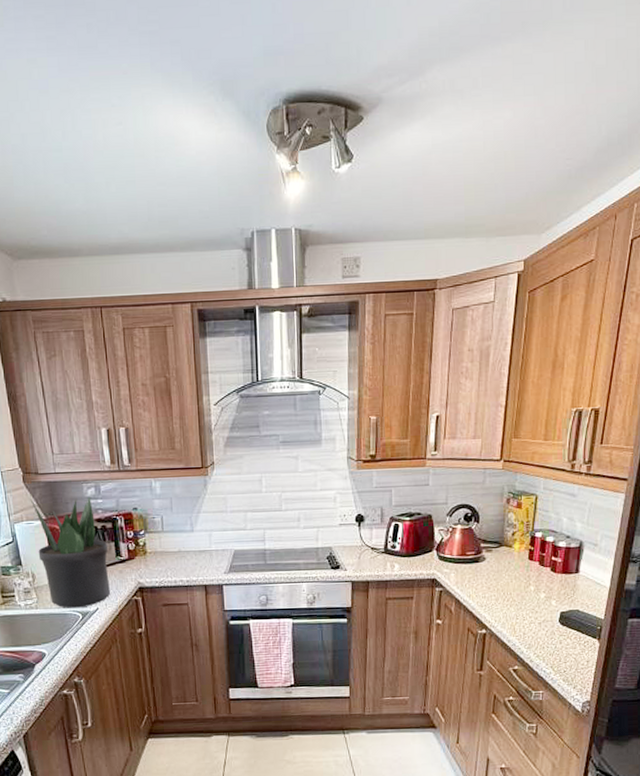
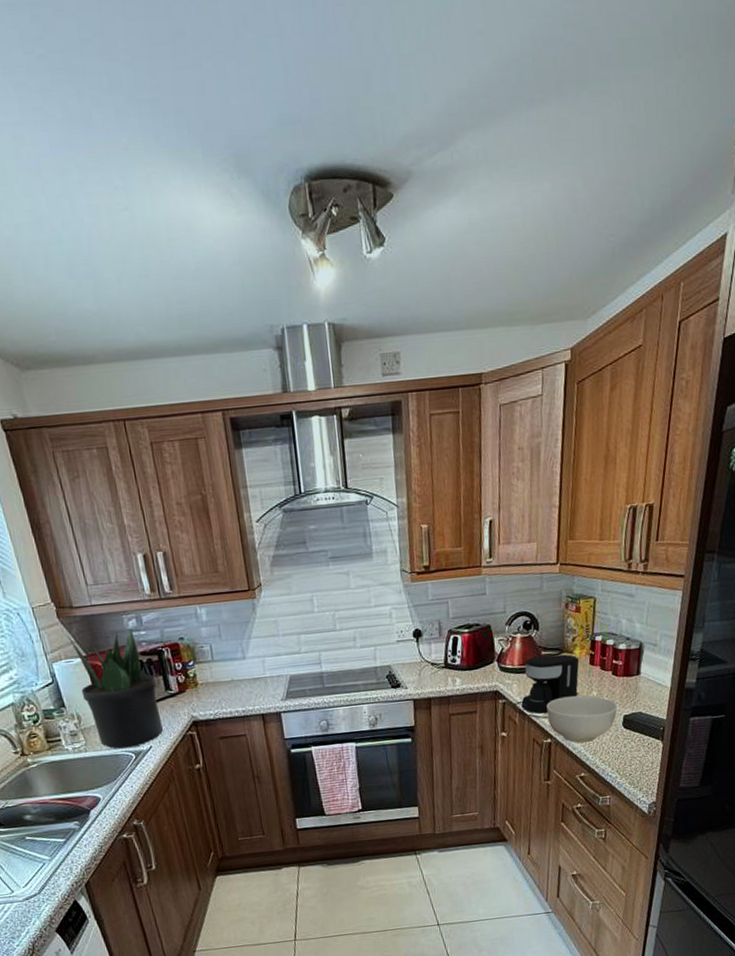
coffee maker: none [449,547,518,610] -> present [513,654,580,719]
bowl: none [483,589,555,636] -> present [546,695,618,743]

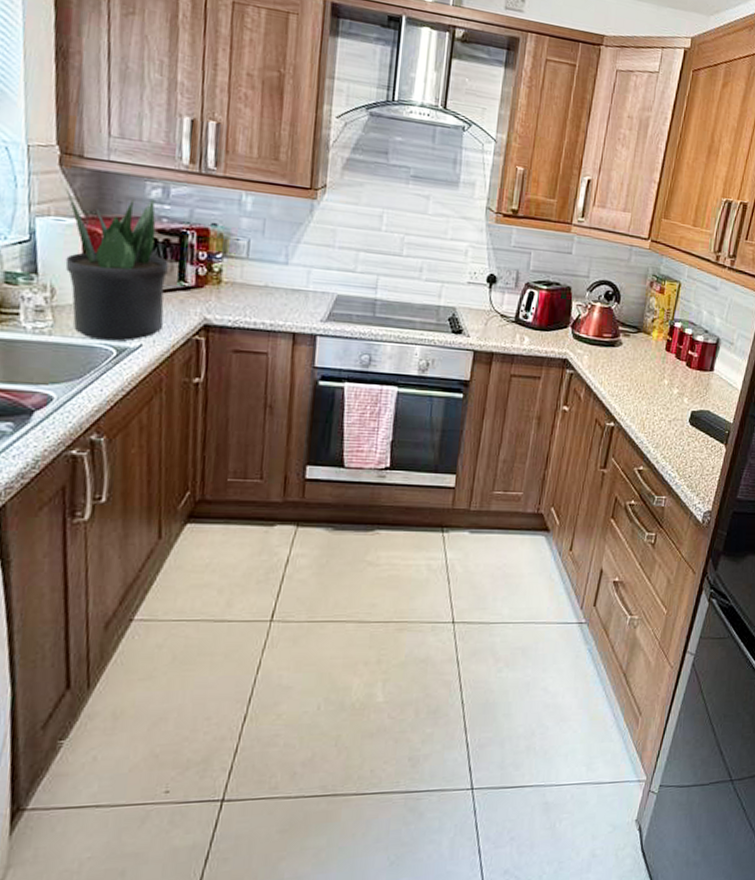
coffee maker: present [513,654,580,719] -> none [580,330,656,400]
bowl: present [546,695,618,743] -> none [614,379,687,433]

